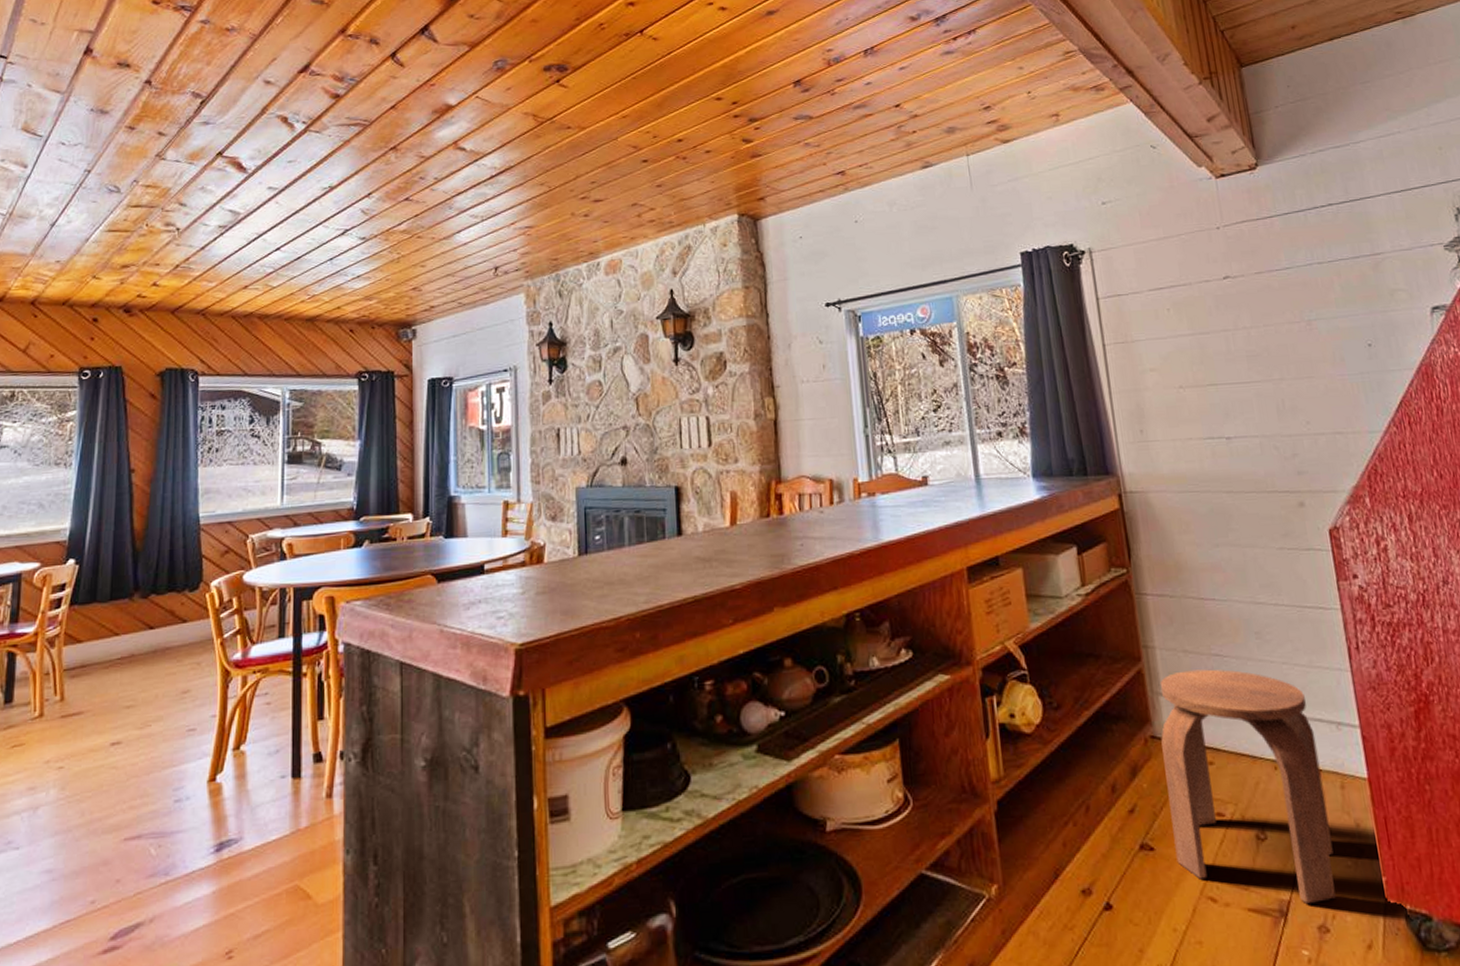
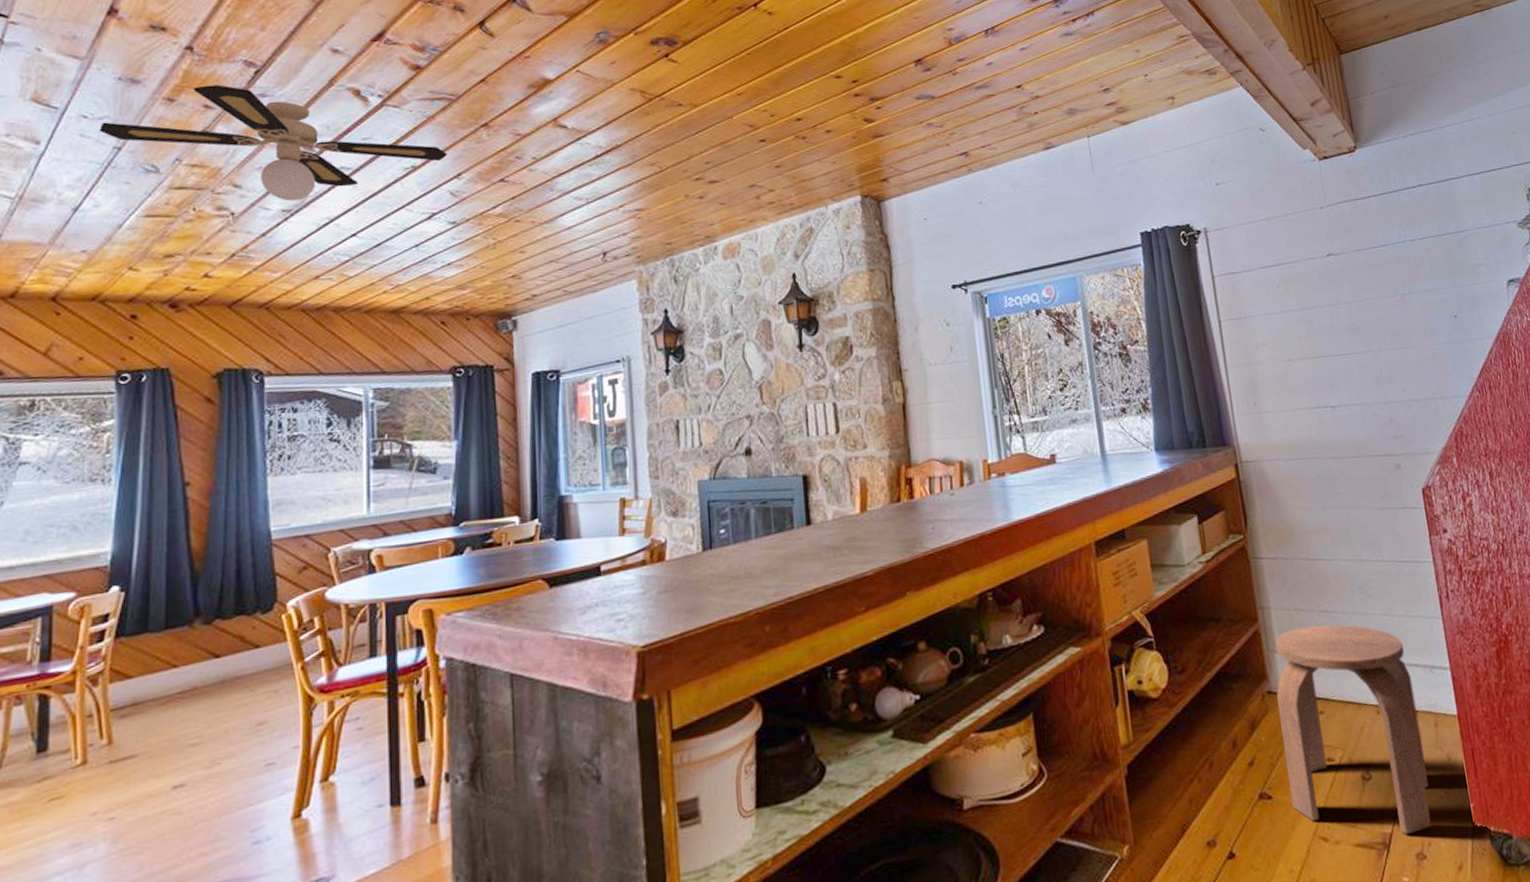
ceiling fan: none [74,114,360,218] -> present [99,85,447,201]

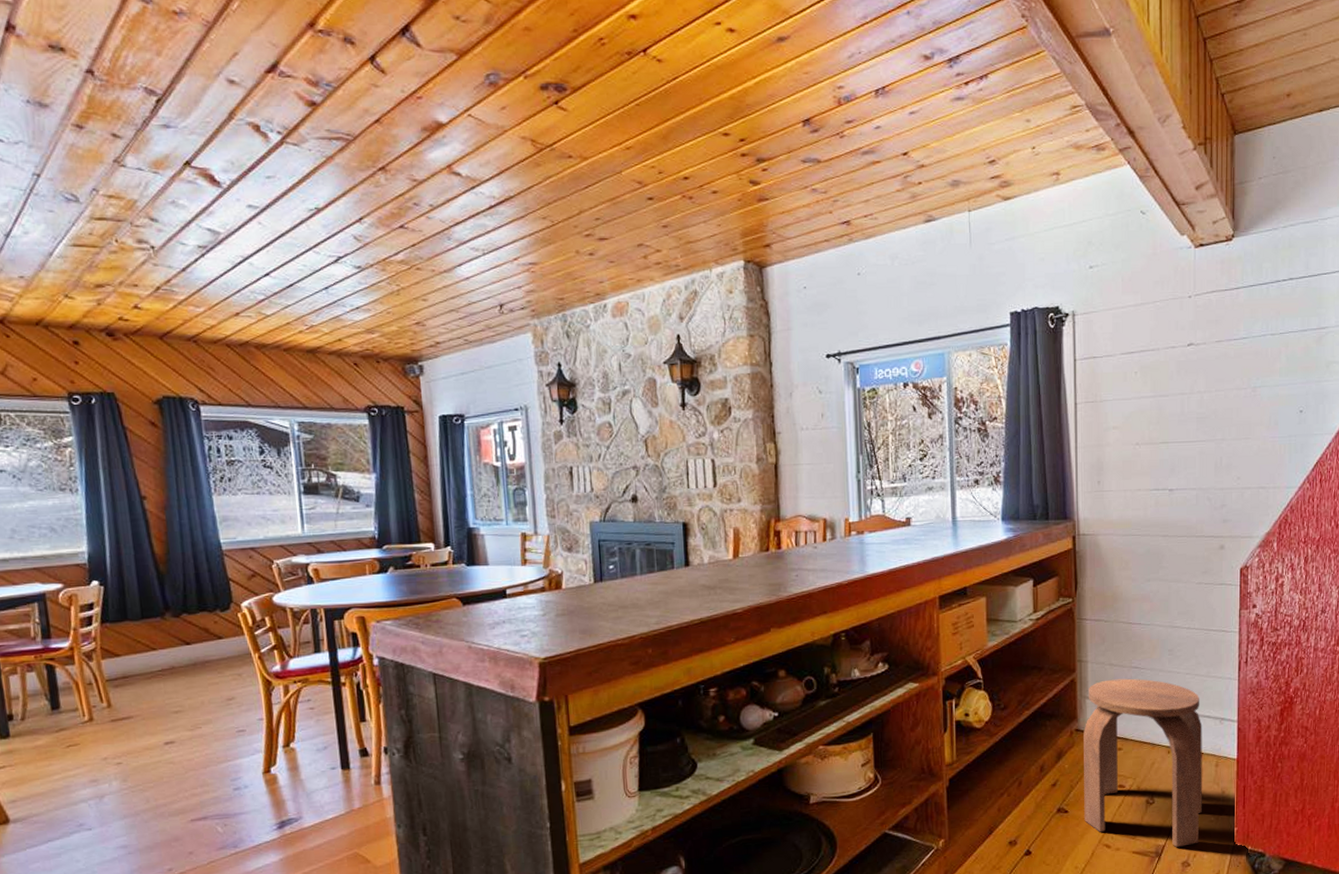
ceiling fan: present [99,85,447,201] -> none [16,113,348,238]

